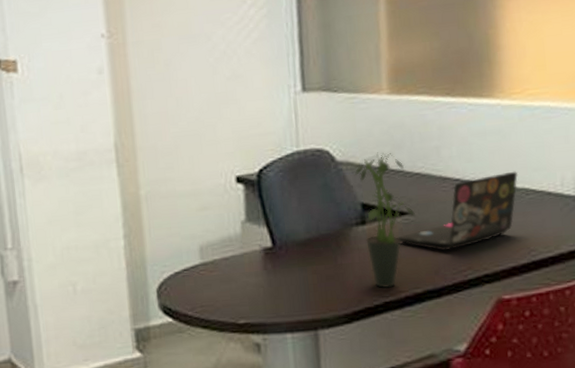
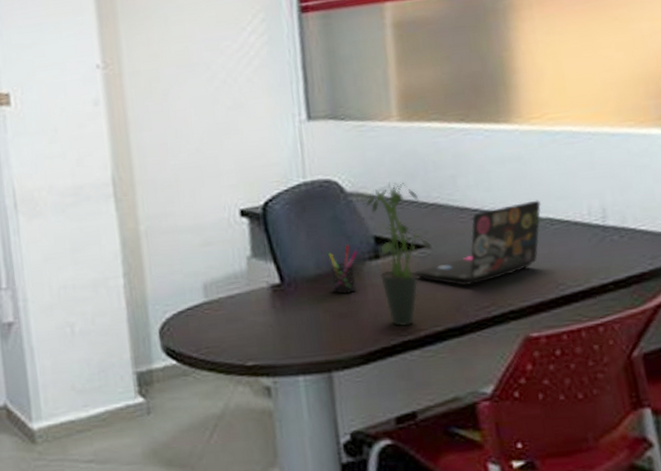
pen holder: none [318,211,346,257] -> present [328,245,358,294]

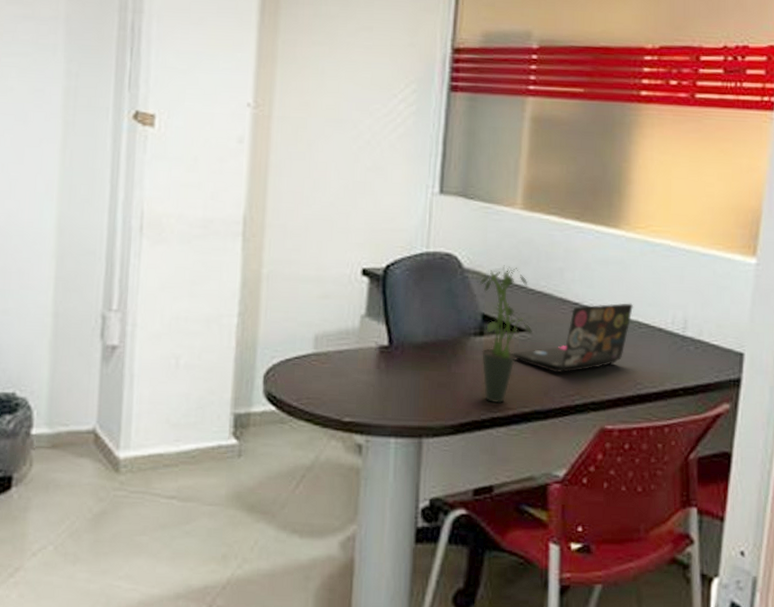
pen holder: present [328,245,358,294] -> none [436,318,465,364]

